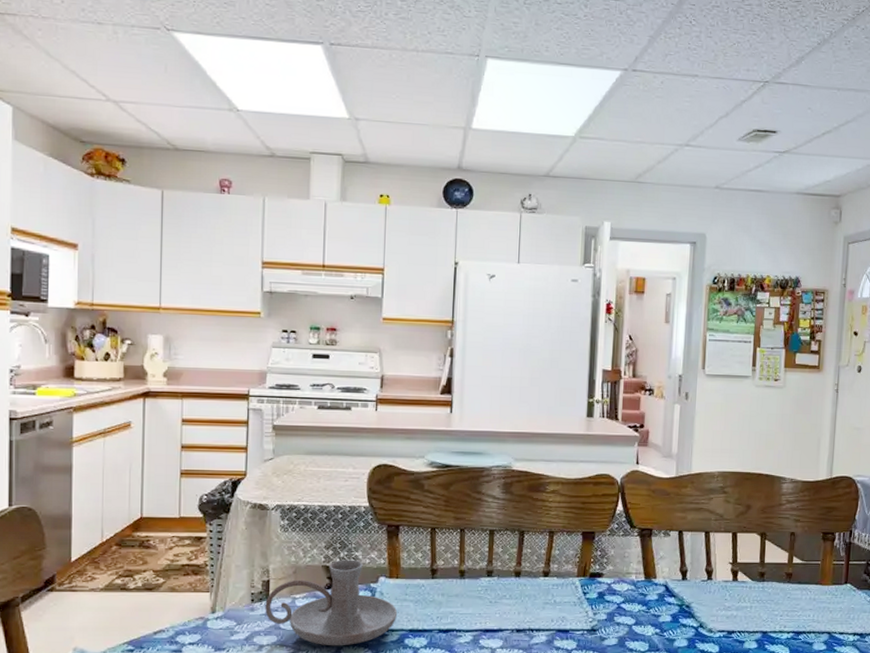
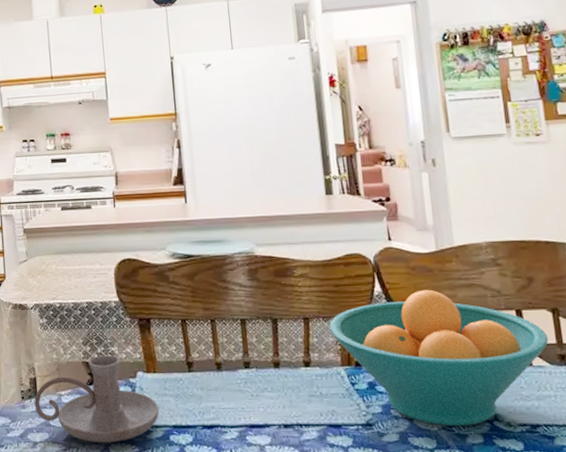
fruit bowl: none [571,511,754,631] -> present [329,289,549,426]

